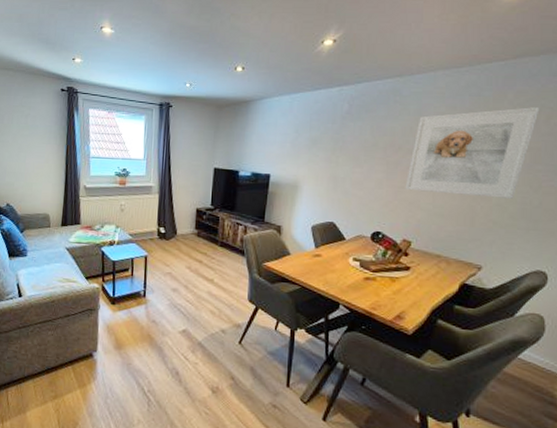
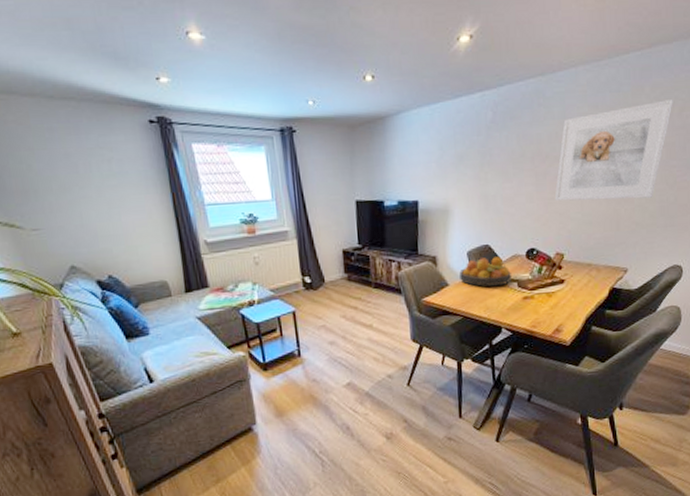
fruit bowl: none [302,234,354,263] -> present [459,256,512,287]

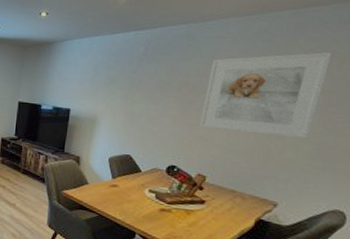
fruit bowl: present [459,256,512,287] -> none [99,165,150,194]

